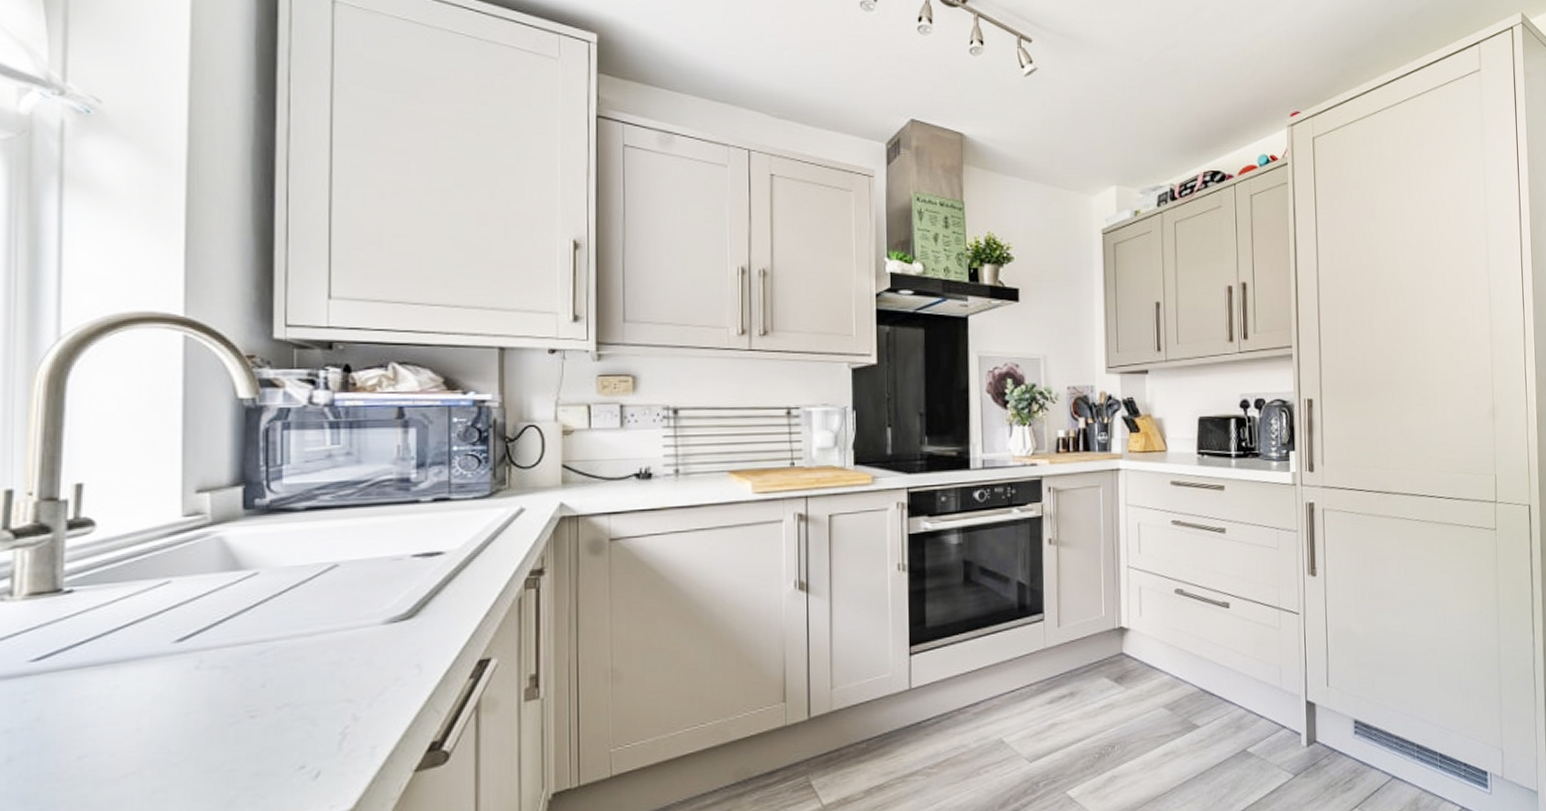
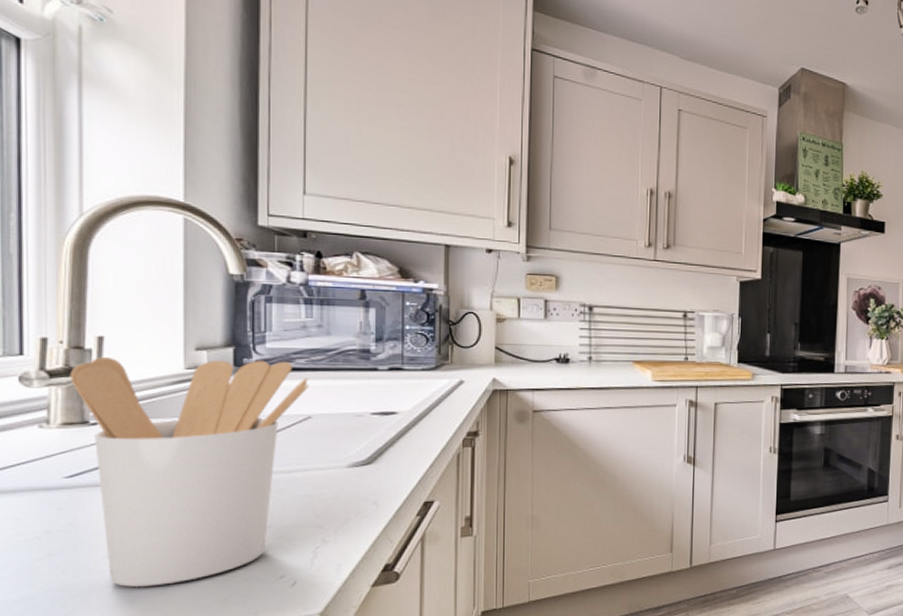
utensil holder: none [39,499,337,795] -> present [69,357,310,587]

